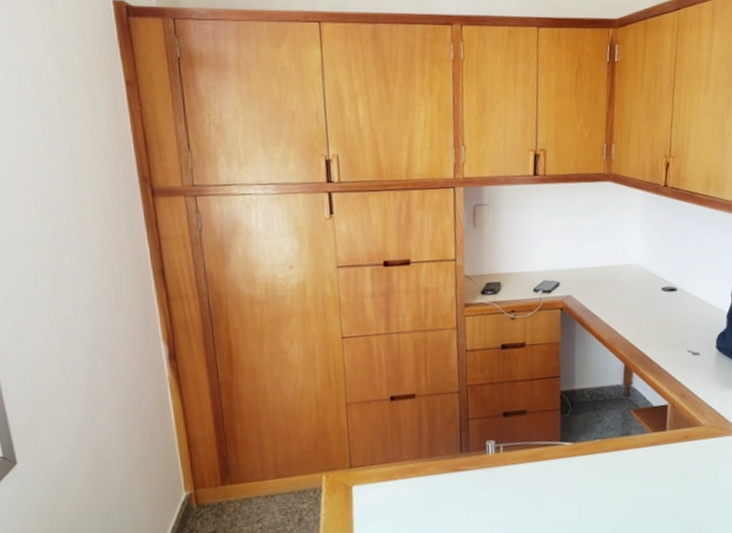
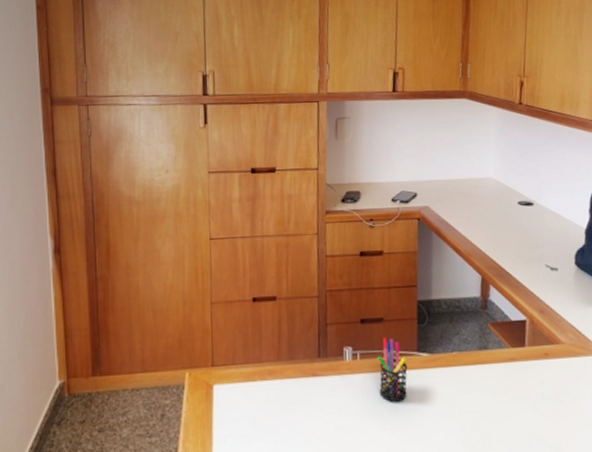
pen holder: none [520,429,551,492] -> present [377,337,408,403]

